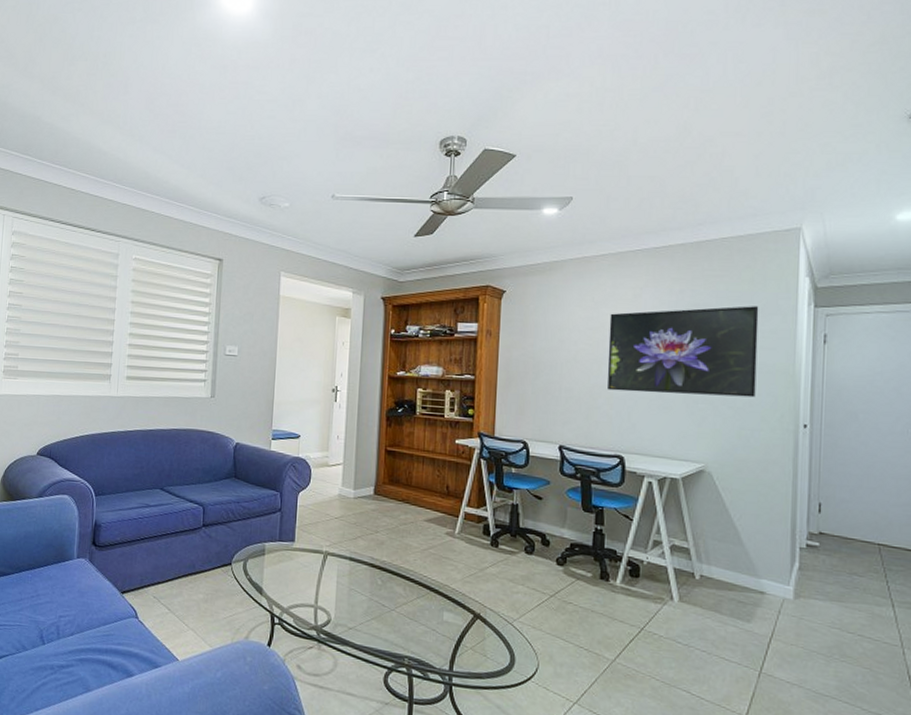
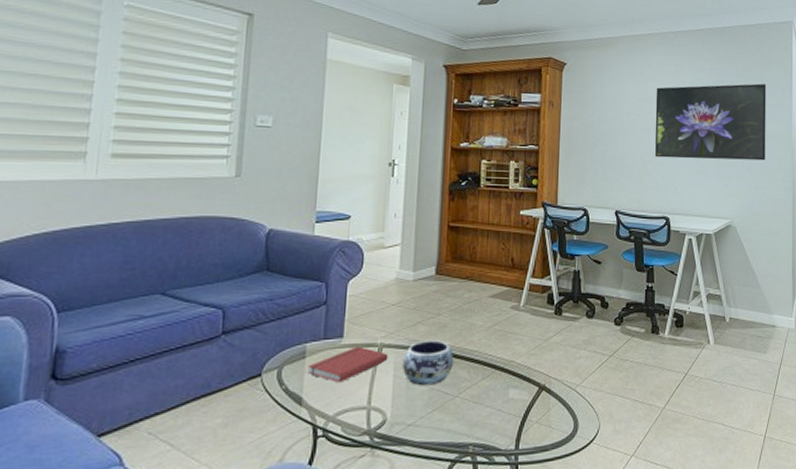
book: none [266,551,332,581] -> present [307,346,388,383]
decorative bowl: none [345,554,390,596] -> present [403,340,454,386]

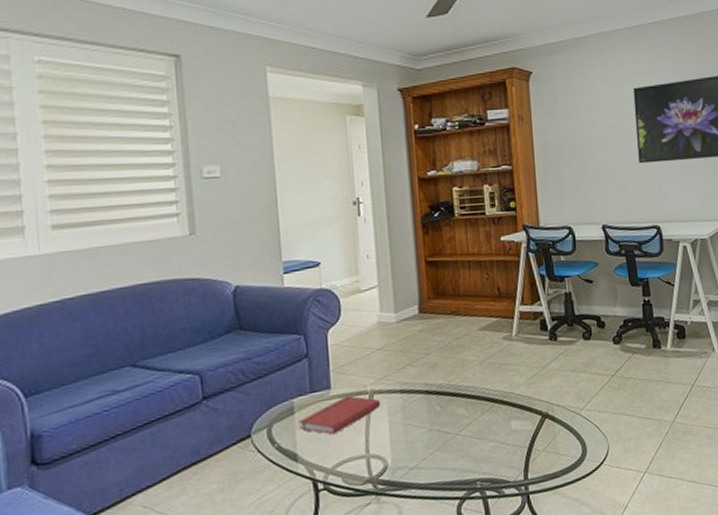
decorative bowl: present [403,340,454,386] -> none [397,380,450,428]

